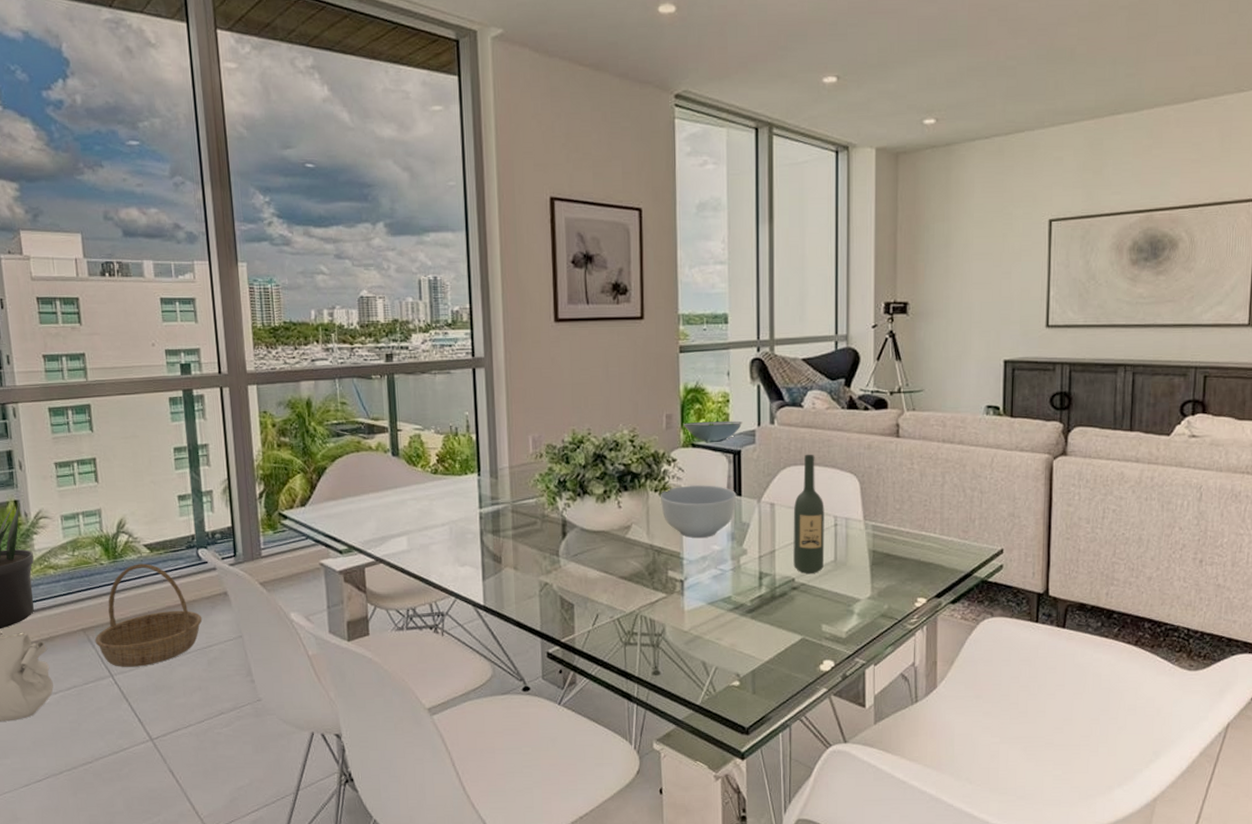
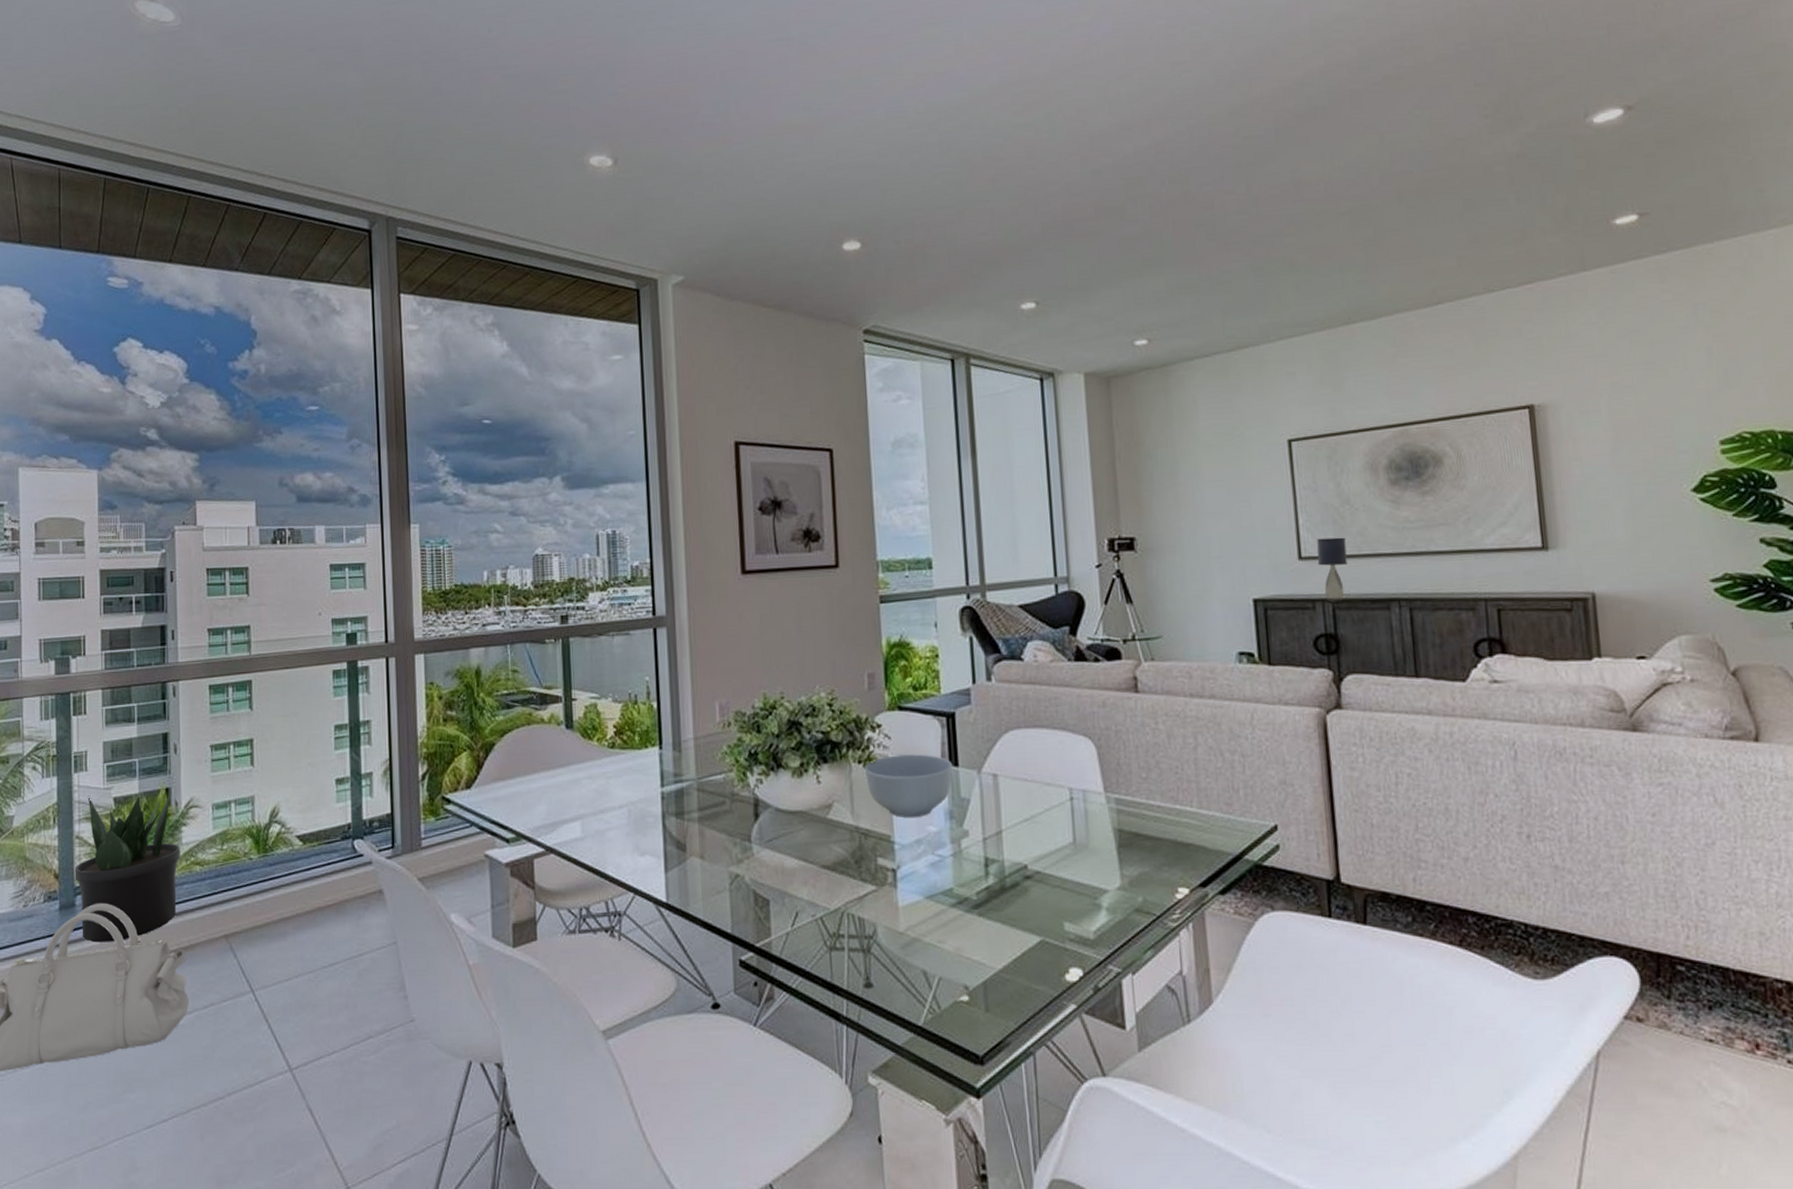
basket: present [95,563,203,667] -> none [237,857,354,981]
decorative bowl: present [684,420,743,443] -> none [888,678,955,705]
wine bottle: present [793,454,825,573] -> none [1020,714,1061,859]
table lamp: none [1061,309,1087,366] -> present [1317,537,1348,603]

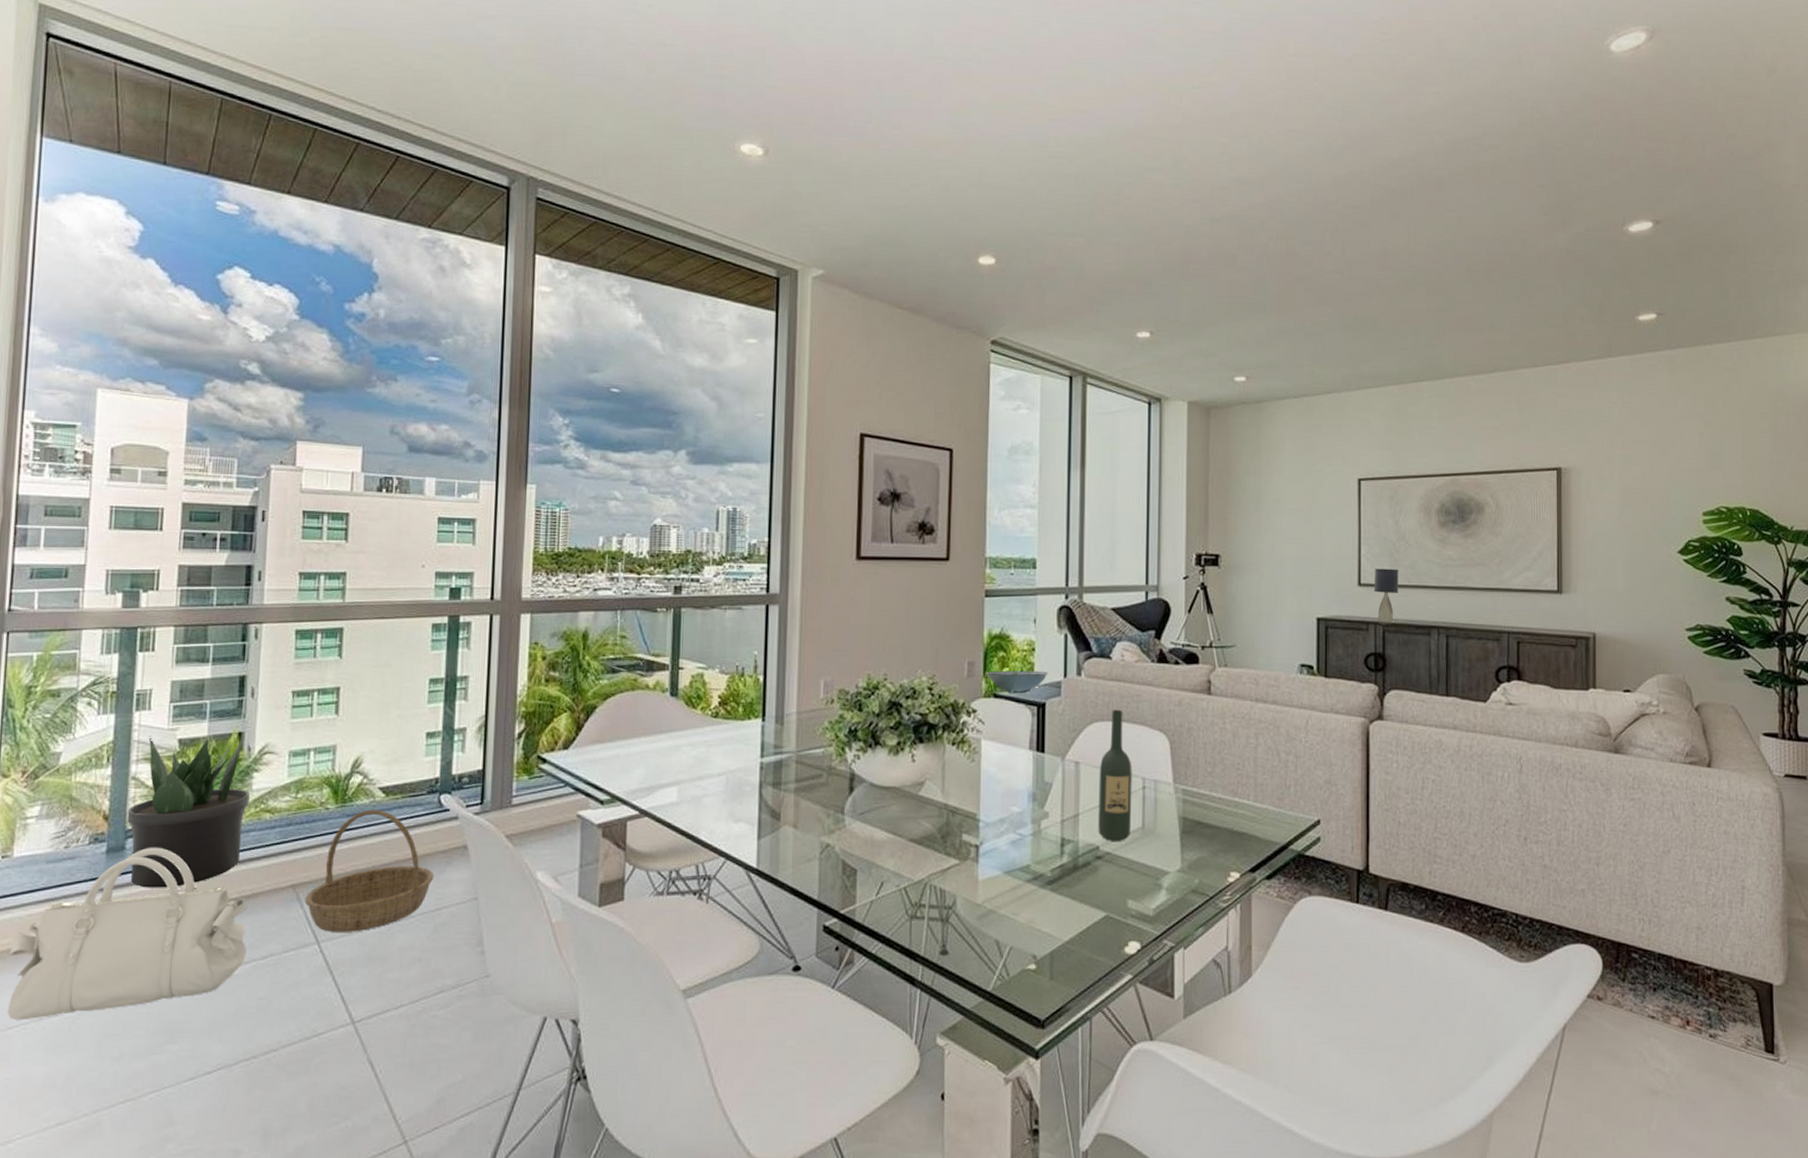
basket: none [237,857,354,981] -> present [304,809,435,932]
bowl: present [864,754,953,817] -> none [957,739,1040,797]
decorative bowl: none [888,678,955,705] -> present [986,670,1048,694]
wine bottle: none [1020,714,1061,859] -> present [1098,709,1132,841]

